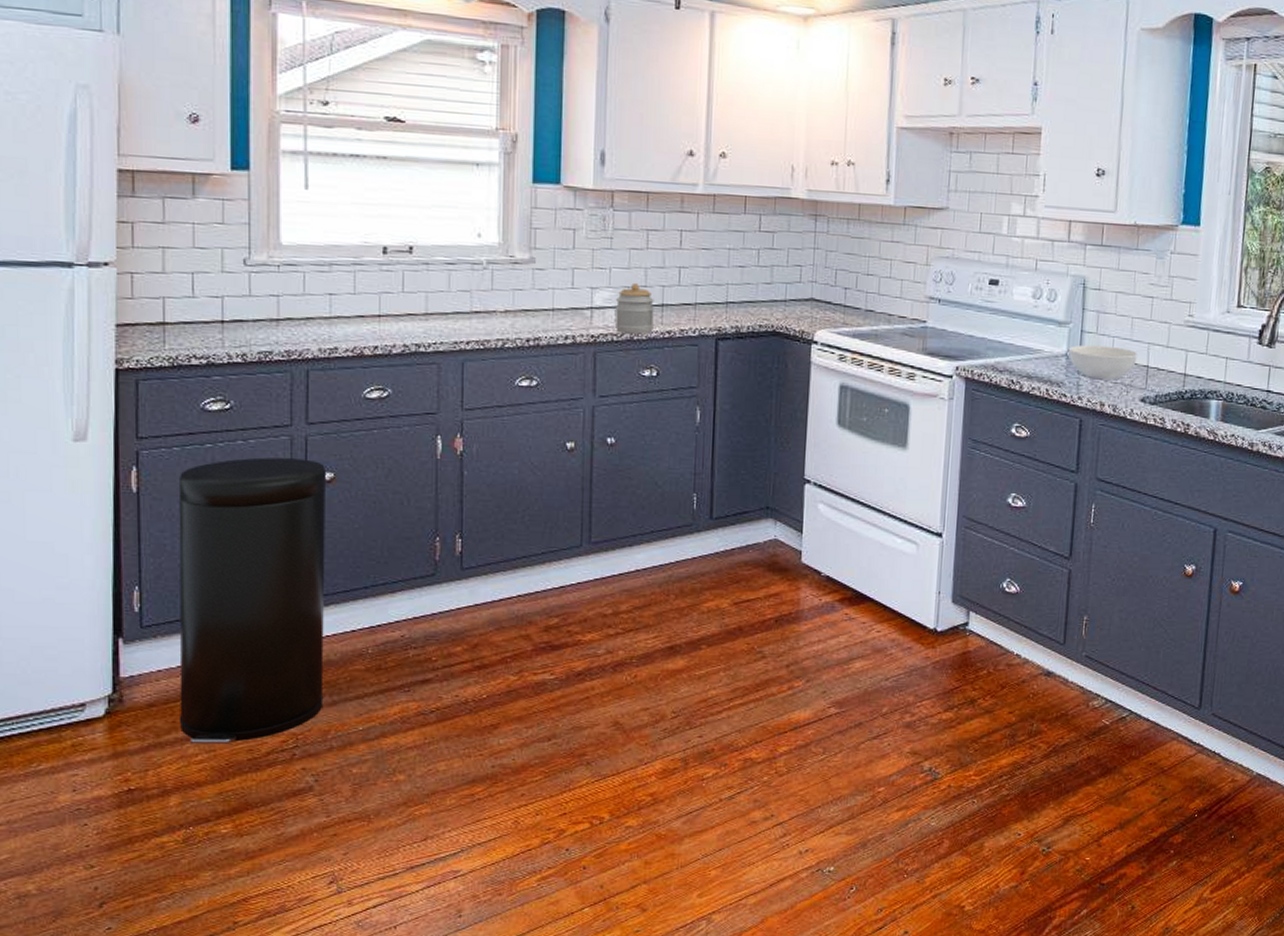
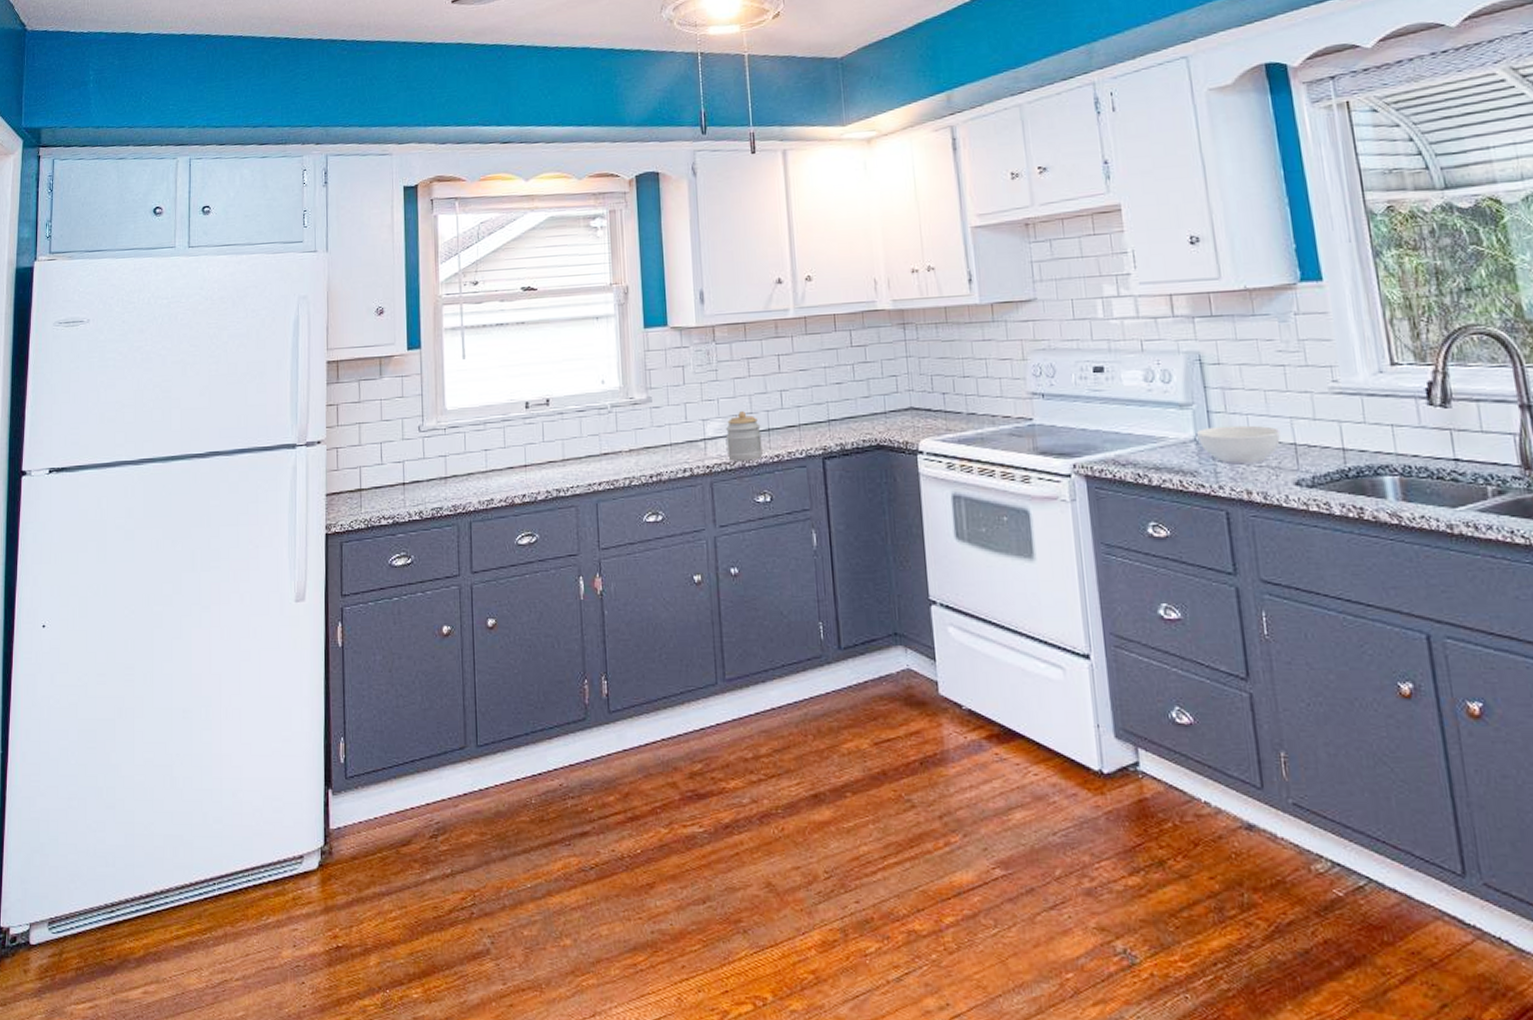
pedal bin: present [178,457,327,745] -> none [373,607,496,901]

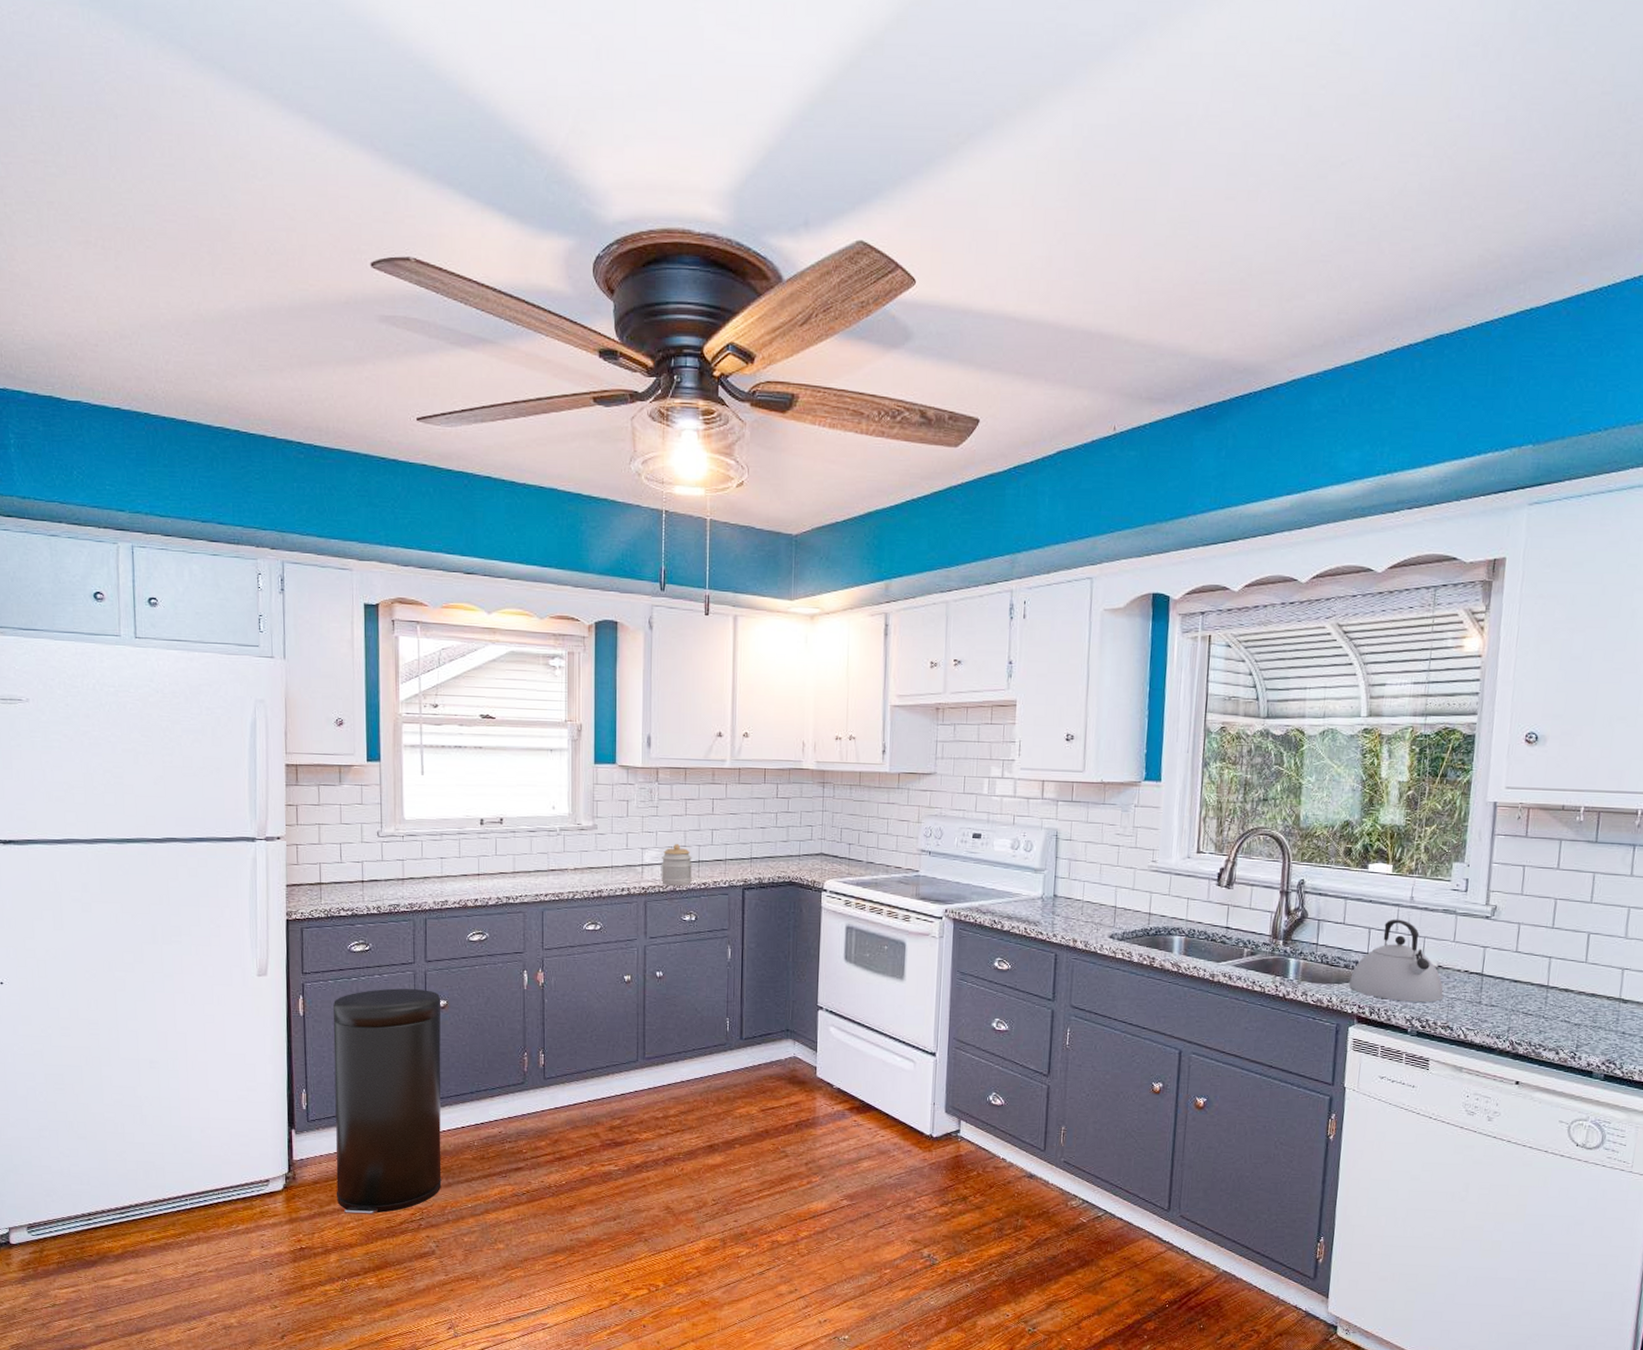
pedal bin: none [373,607,496,901] -> present [332,988,442,1215]
bowl: present [1195,425,1281,465] -> none [1043,888,1107,920]

